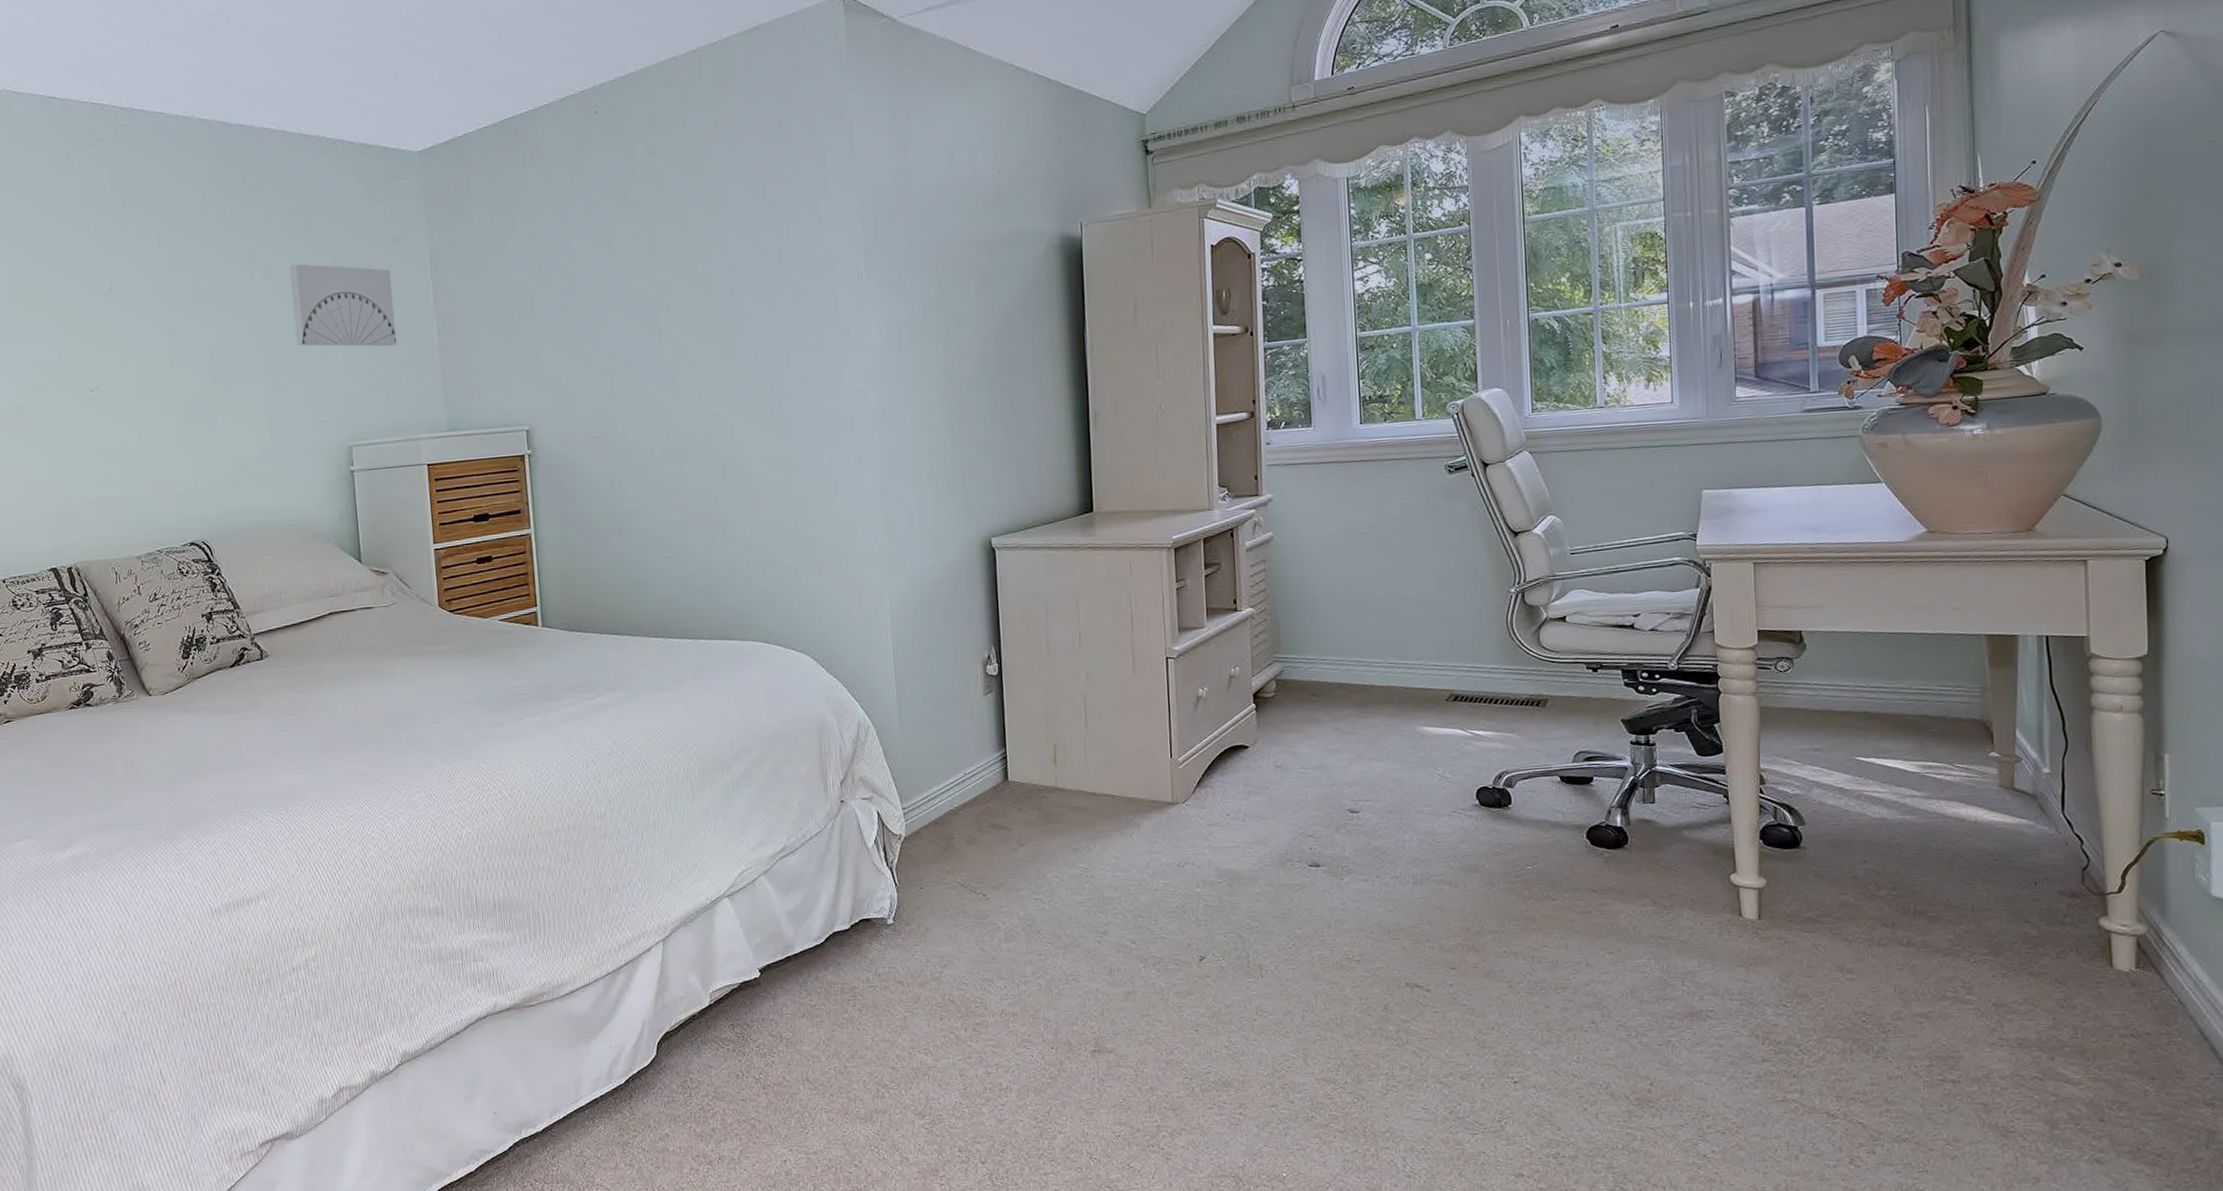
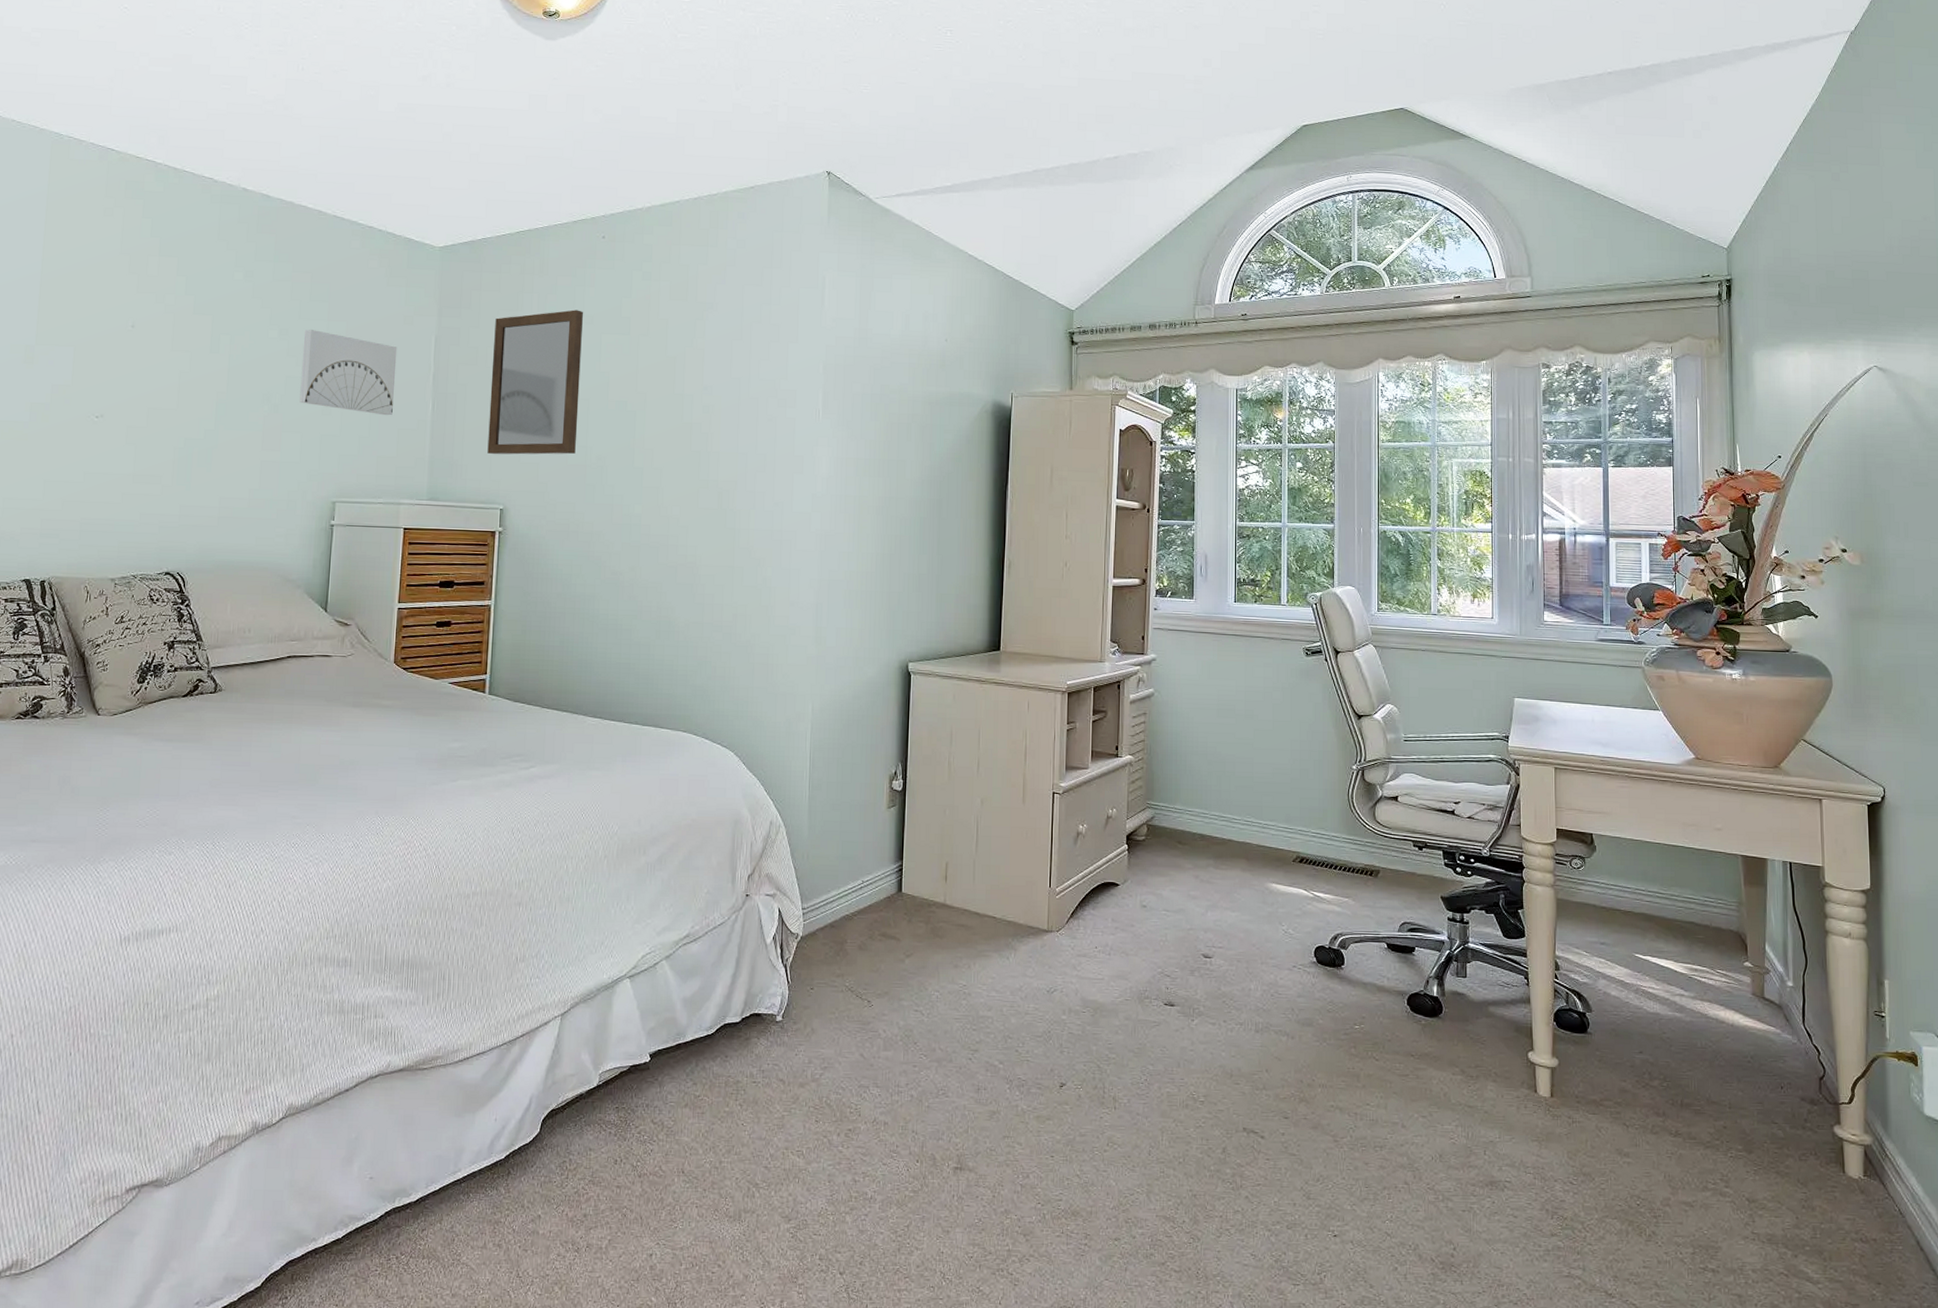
home mirror: none [491,199,598,373] -> present [487,309,583,455]

